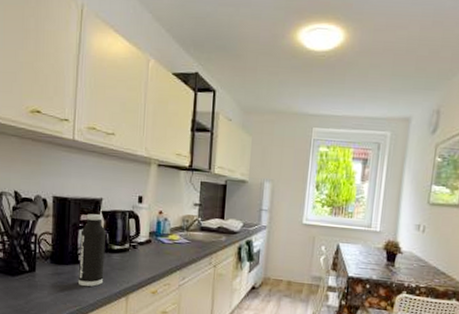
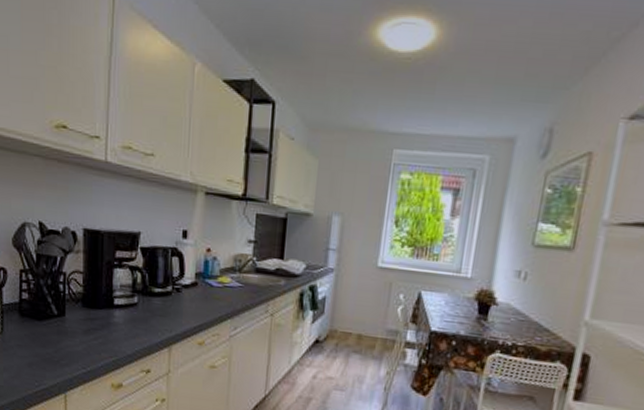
water bottle: present [79,213,106,287] -> none [114,250,145,335]

